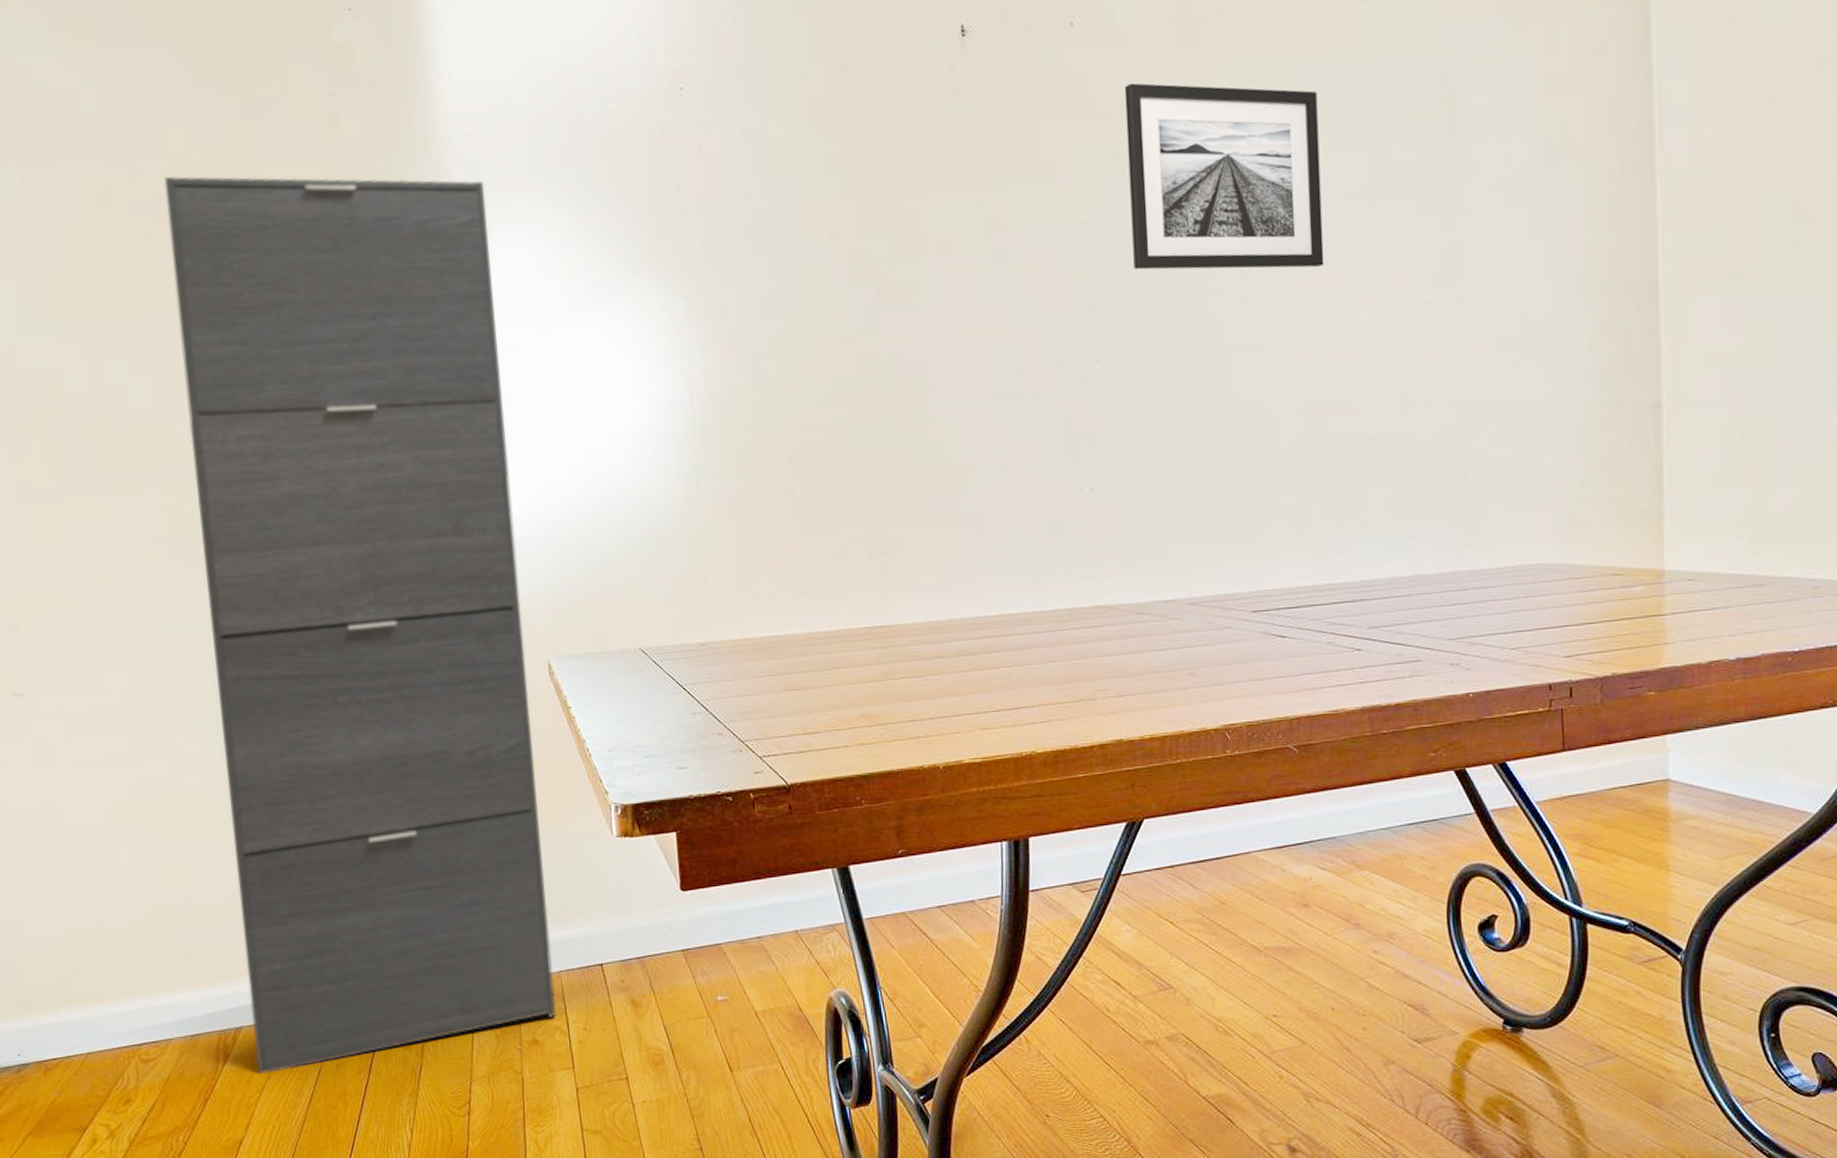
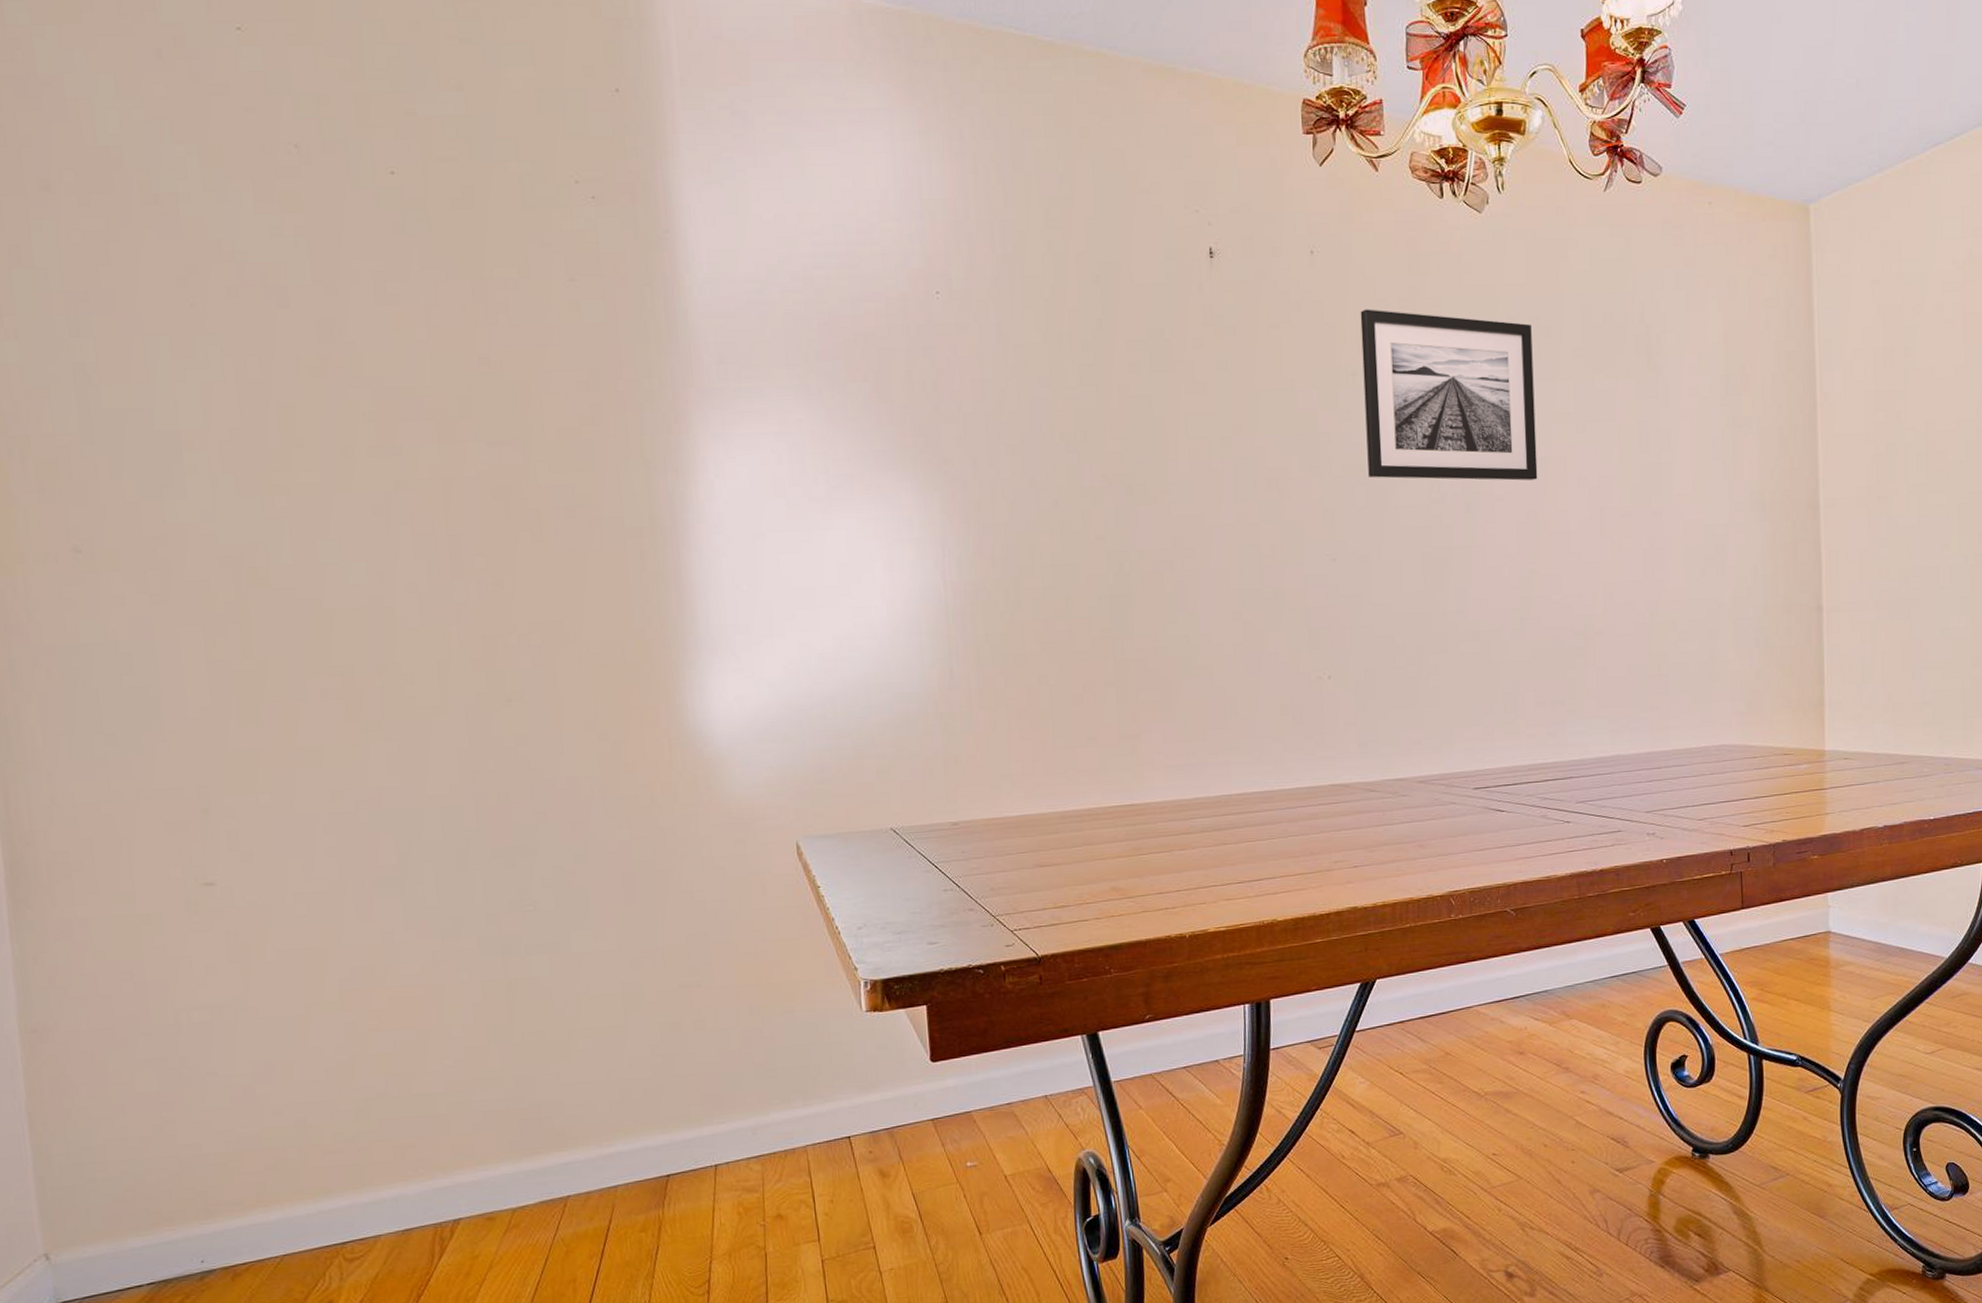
cabinet: present [164,176,556,1075] -> none [385,354,802,1267]

